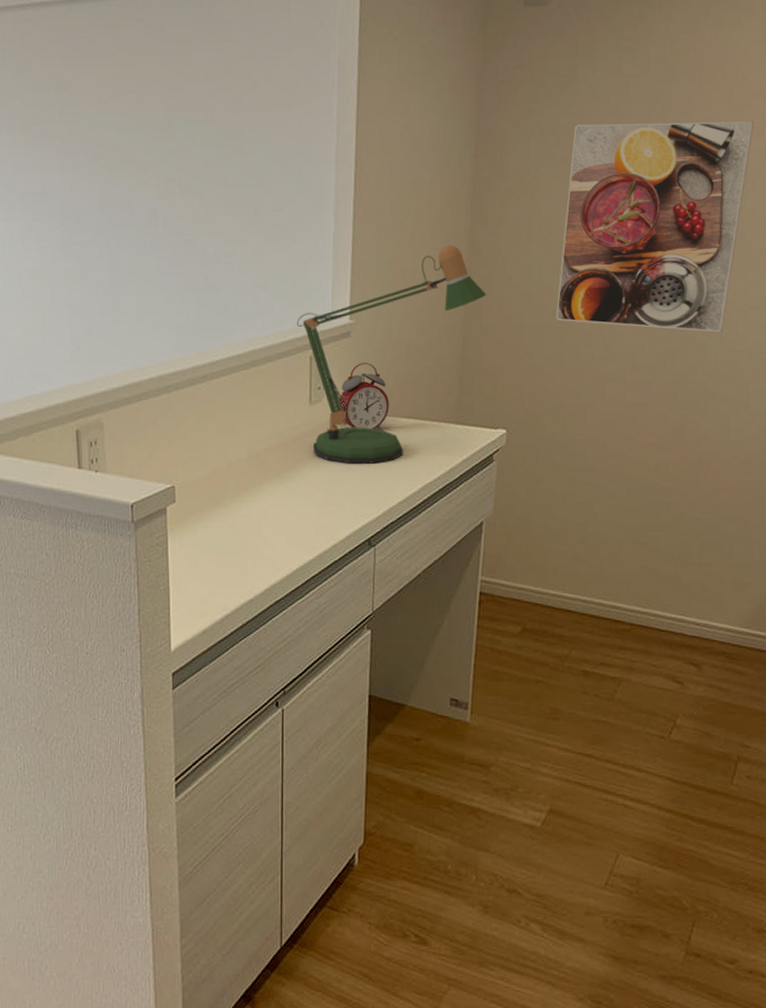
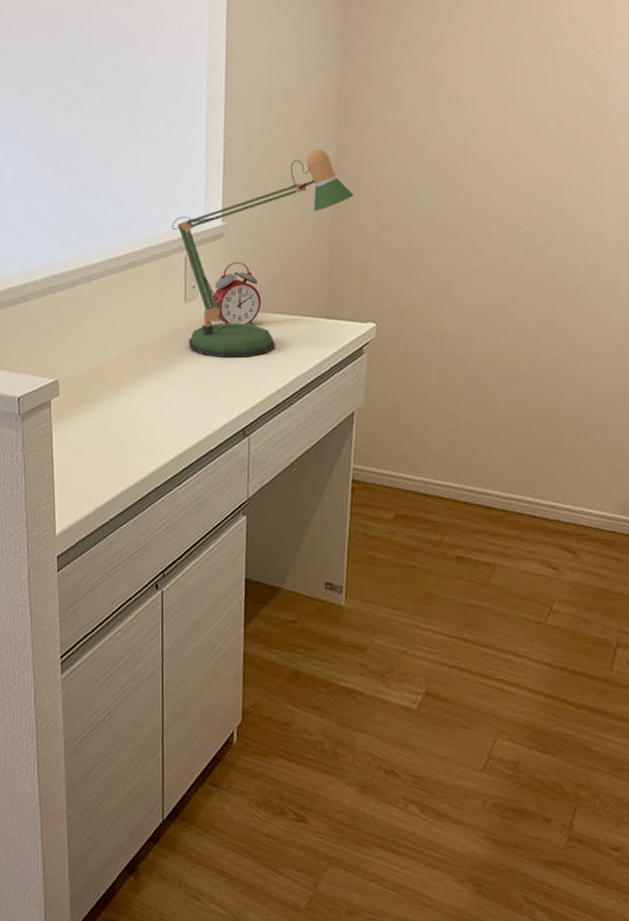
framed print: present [555,121,755,333] -> none [422,21,618,226]

